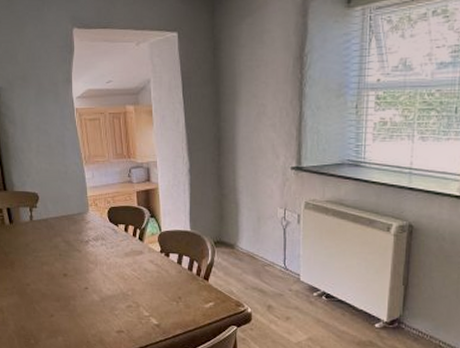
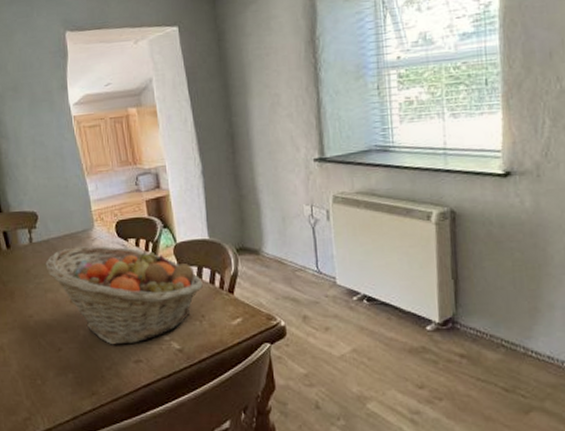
fruit basket: none [43,227,182,317] -> present [45,246,203,345]

